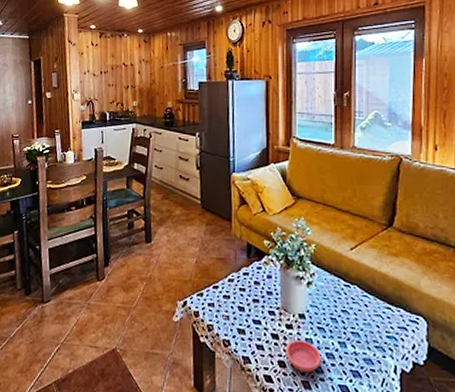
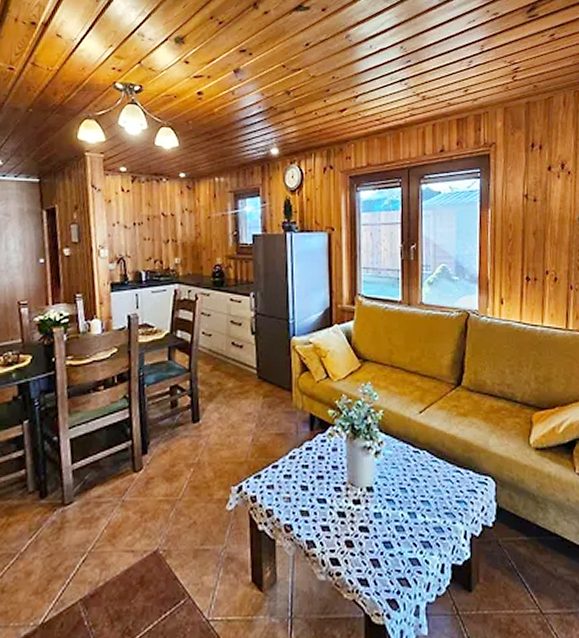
saucer: present [285,340,321,373] -> none [353,516,391,550]

